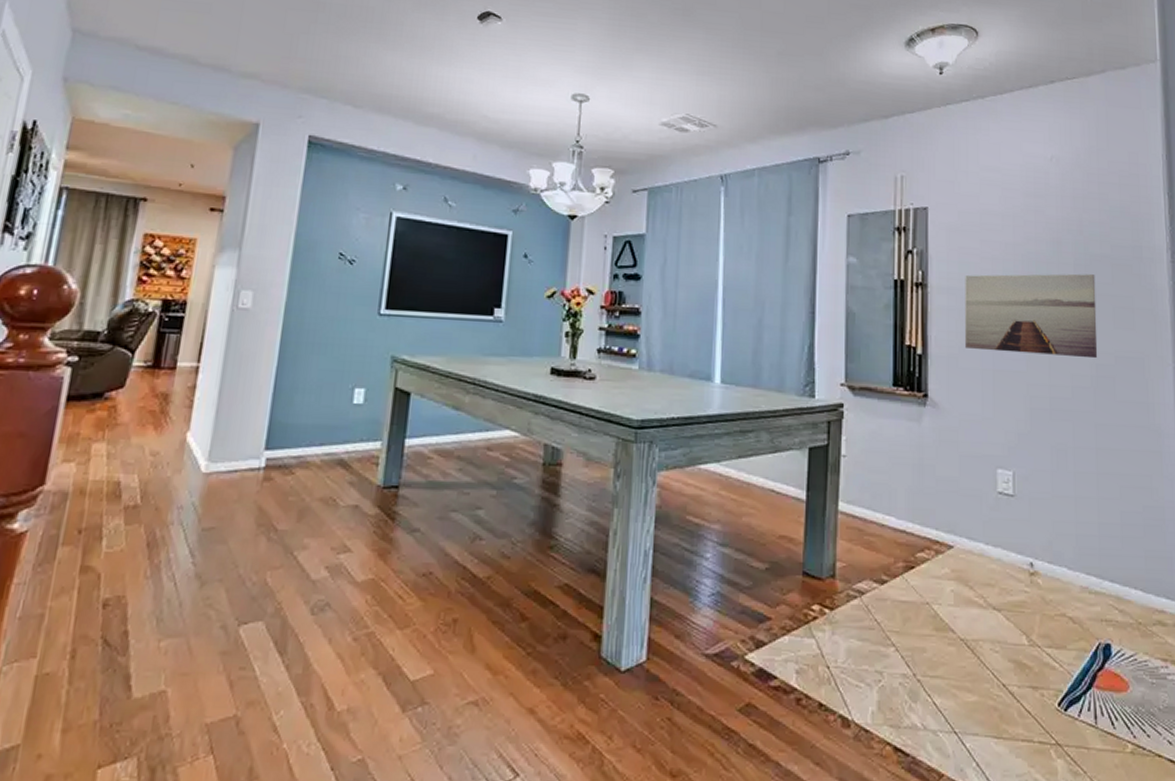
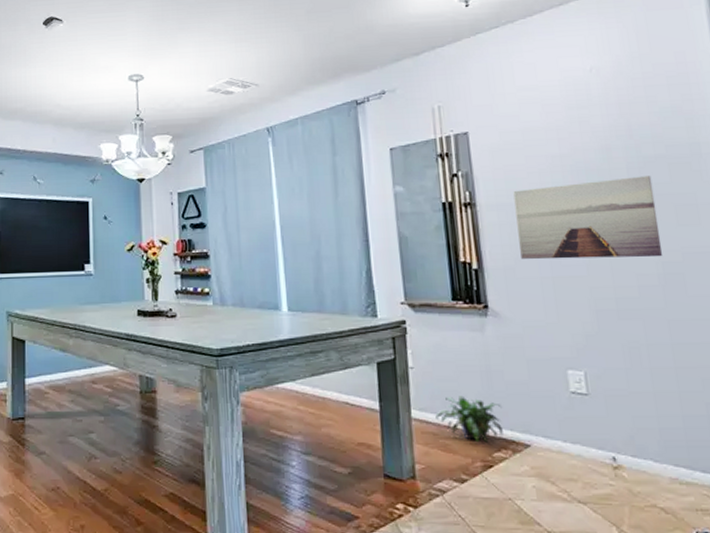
potted plant: none [863,489,930,542] -> present [435,395,503,443]

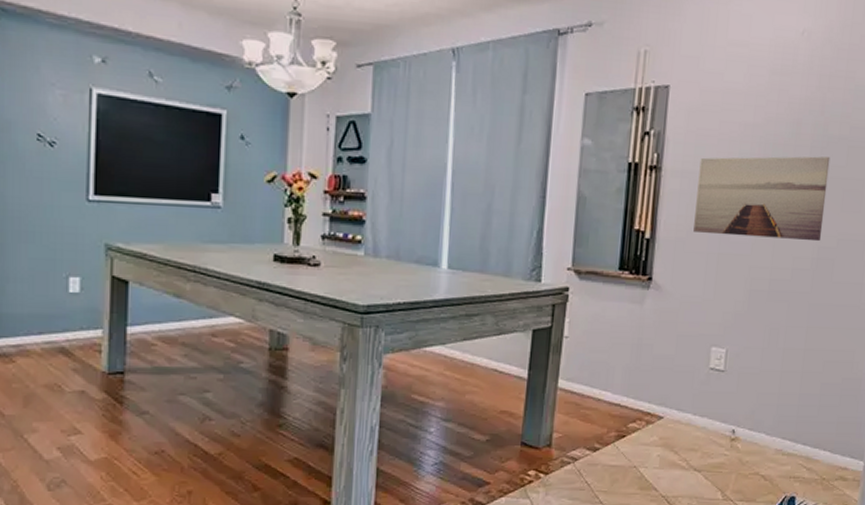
potted plant: present [435,395,503,443] -> none [581,367,645,414]

